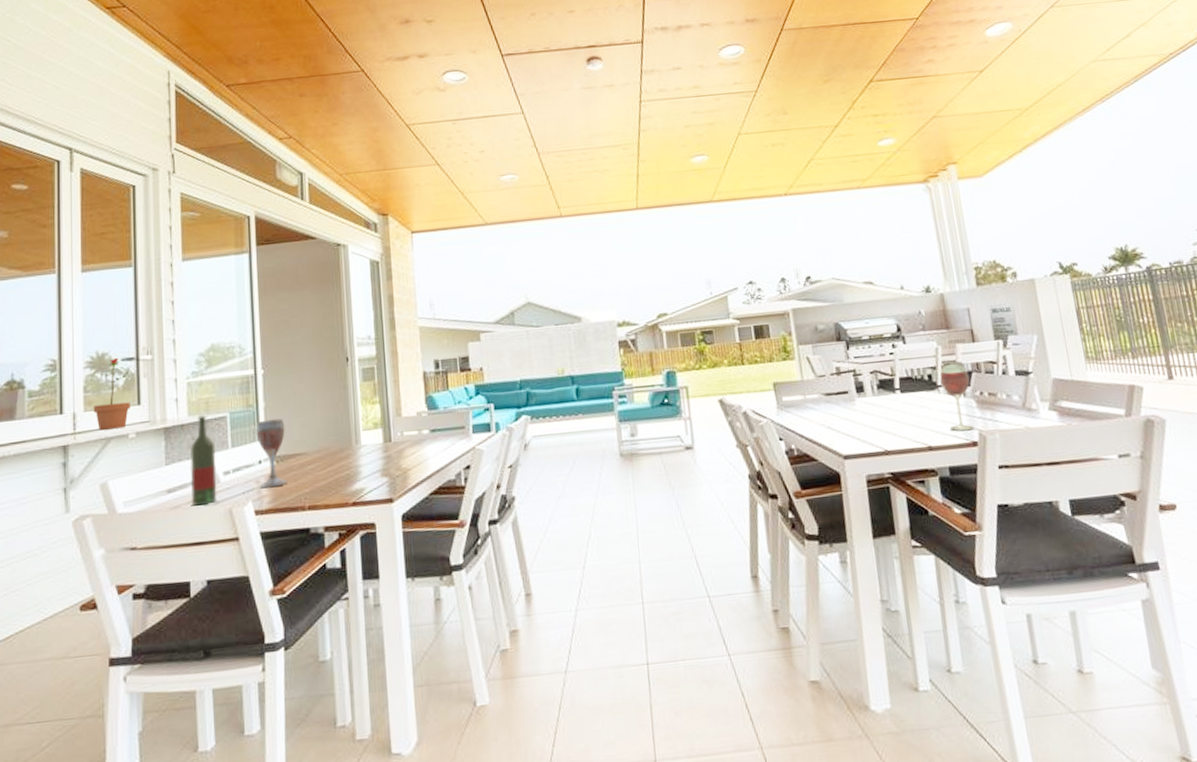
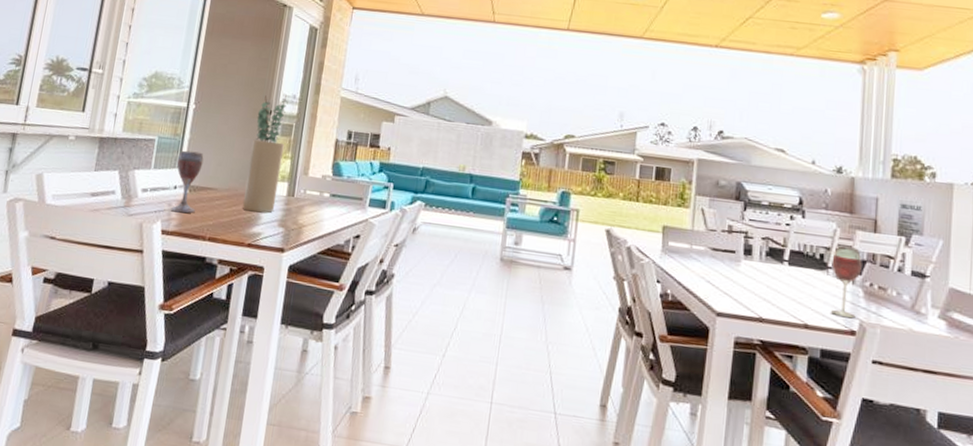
potted flower: present [93,357,131,430] -> none [43,65,81,129]
wine bottle: present [189,415,217,506] -> none [110,133,140,215]
vase: none [333,336,373,469] -> present [242,94,288,214]

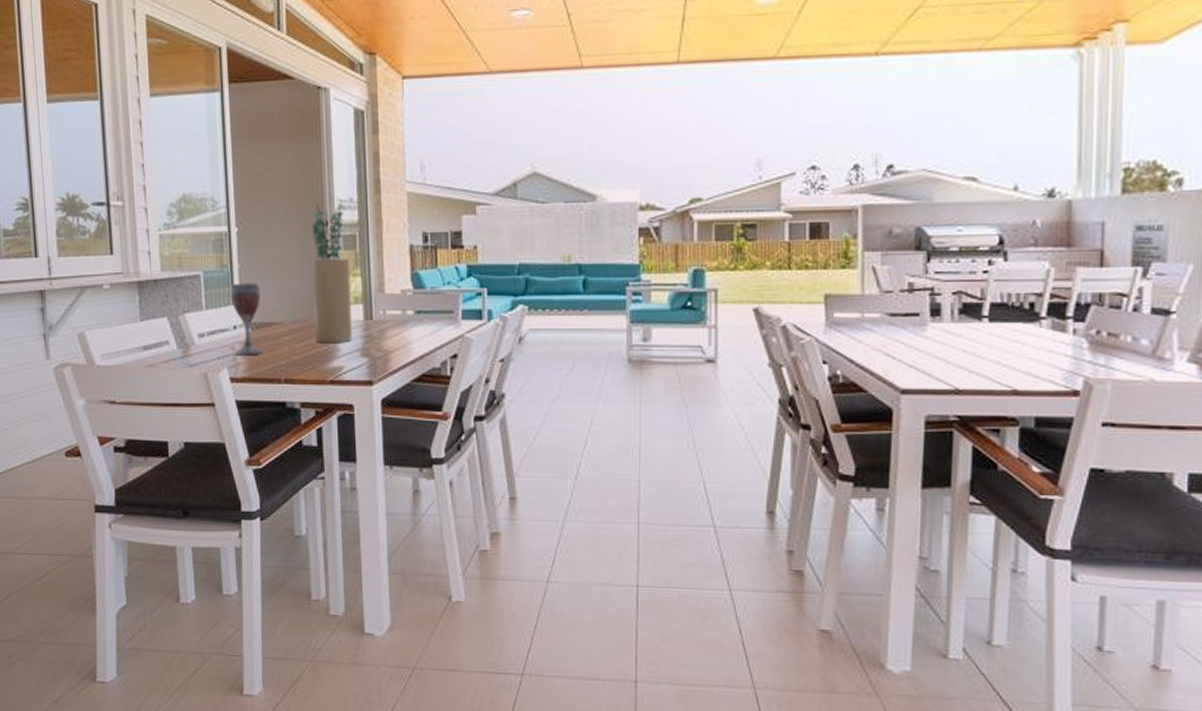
wineglass: present [831,246,862,319] -> none [1045,289,1085,376]

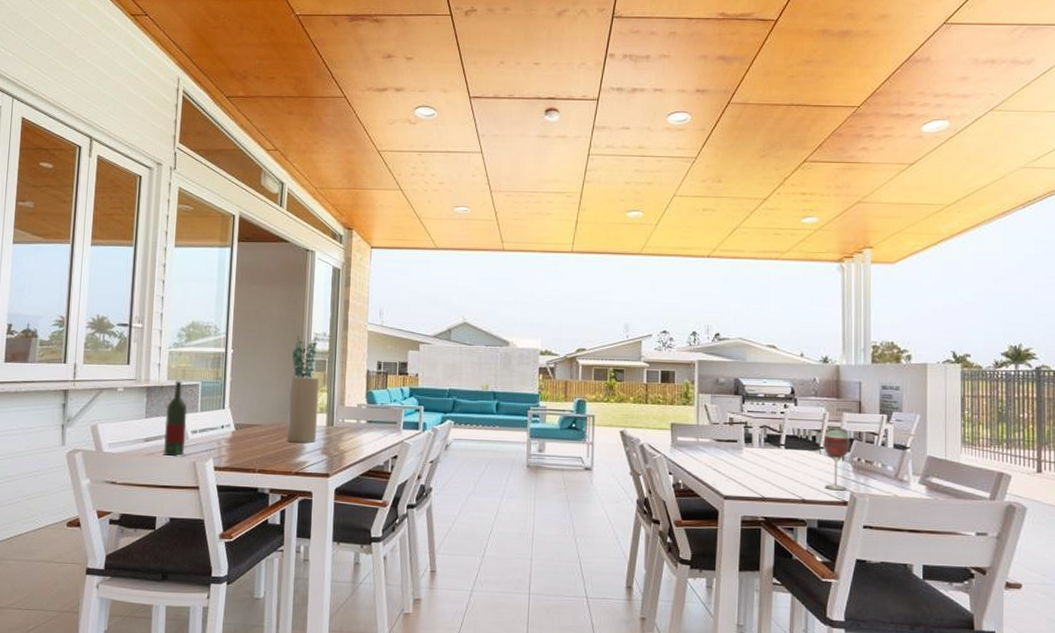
wine bottle: none [163,272,192,366] -> present [164,381,187,456]
cup: present [230,283,263,356] -> none [220,392,246,450]
wineglass: none [1045,289,1085,376] -> present [823,427,850,491]

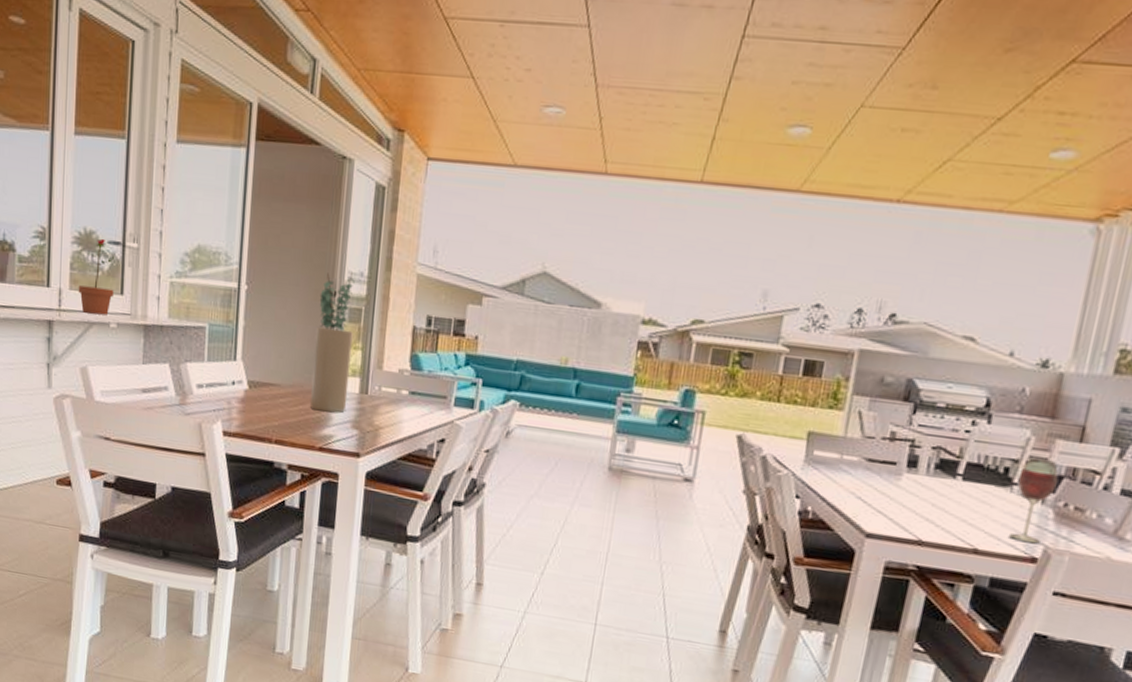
potted flower: none [90,322,123,382] -> present [78,238,115,315]
wine bottle: present [164,381,187,456] -> none [164,320,192,414]

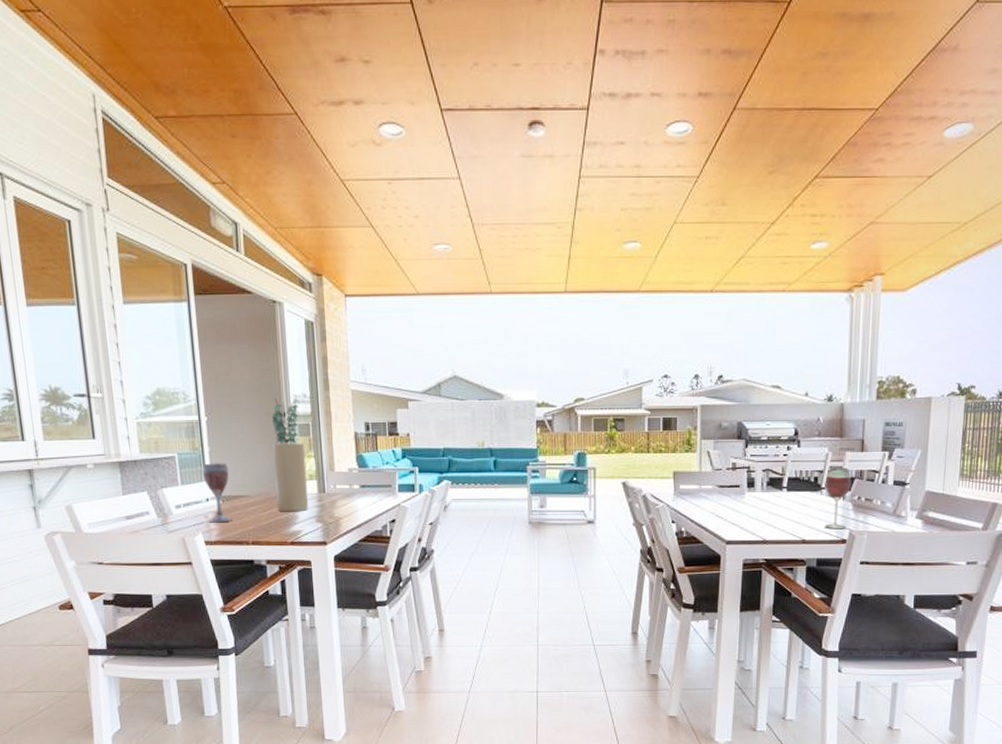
potted flower: present [78,238,115,315] -> none [52,393,86,459]
cup: none [230,340,262,413] -> present [202,463,233,523]

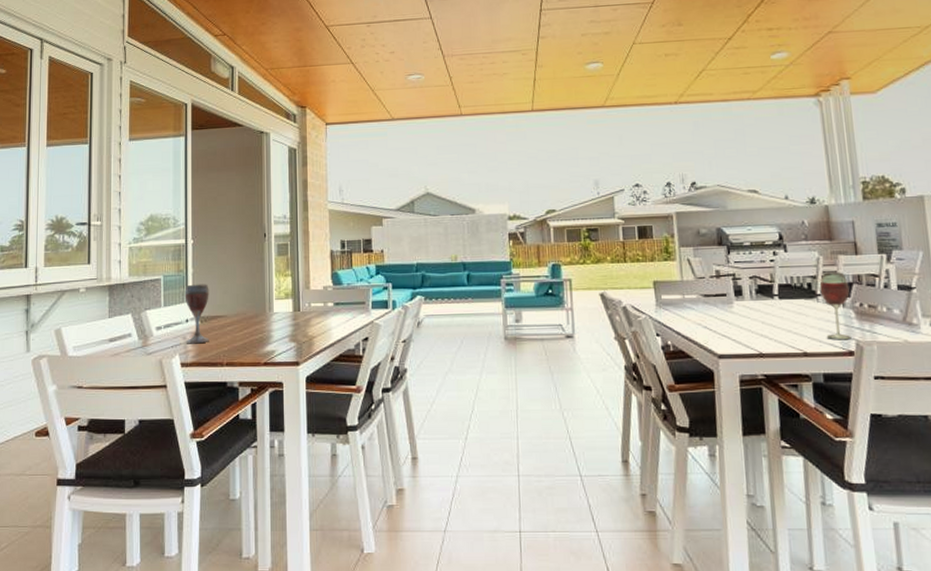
vase: present [271,394,309,512] -> none [252,215,284,332]

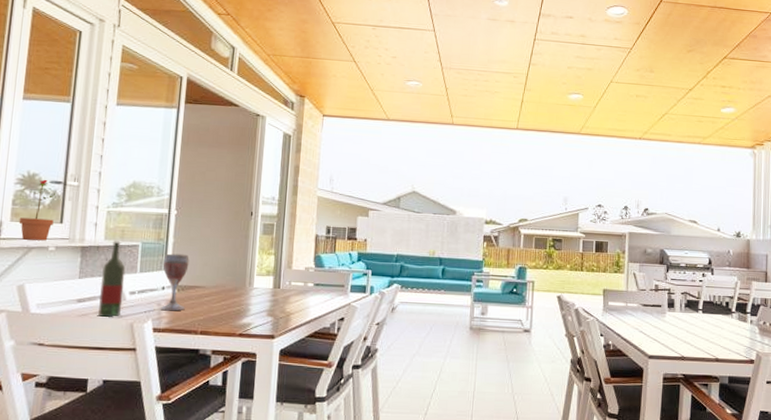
potted flower: none [51,222,82,284] -> present [18,179,56,241]
wine bottle: none [128,276,151,355] -> present [98,241,126,317]
wineglass: present [819,272,851,340] -> none [735,294,757,351]

